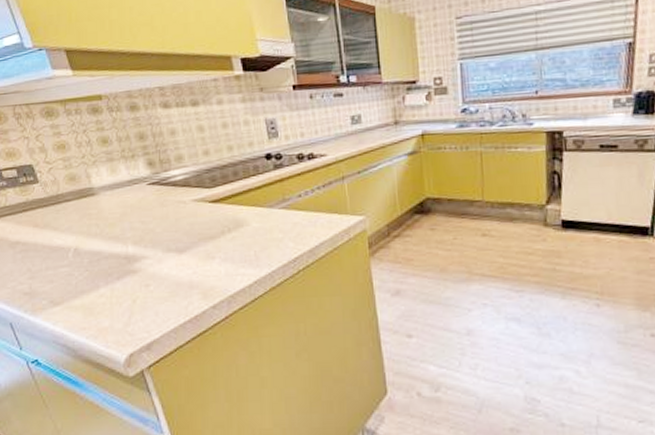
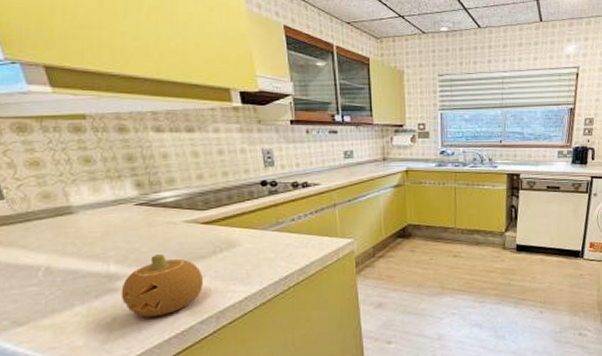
fruit: none [139,235,214,300] -> present [121,254,204,317]

